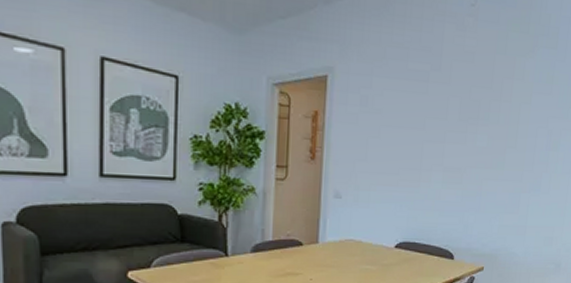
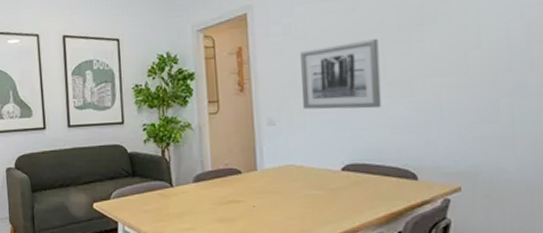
wall art: none [370,124,442,192] -> present [300,38,382,110]

